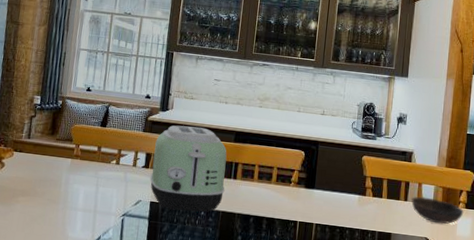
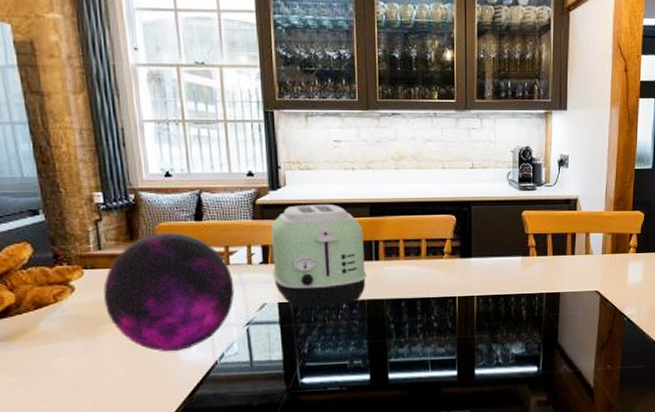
decorative orb: none [22,132,120,228] -> present [103,233,235,352]
bowl: present [411,196,464,225] -> none [579,247,635,274]

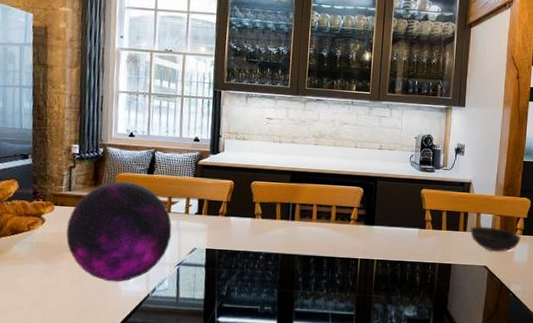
toaster: present [271,205,367,310] -> none [204,168,284,257]
bowl: none [579,247,635,274] -> present [470,226,521,252]

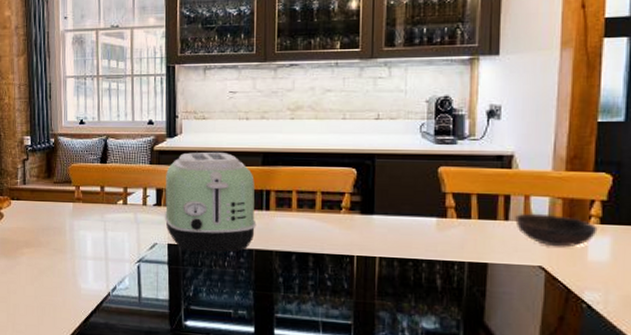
decorative orb: present [66,181,172,282] -> none [24,173,130,280]
toaster: none [204,168,284,257] -> present [164,152,257,253]

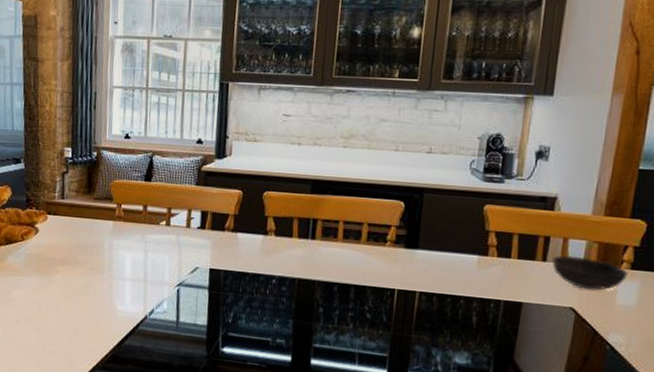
toaster: present [164,152,257,253] -> none [207,175,302,281]

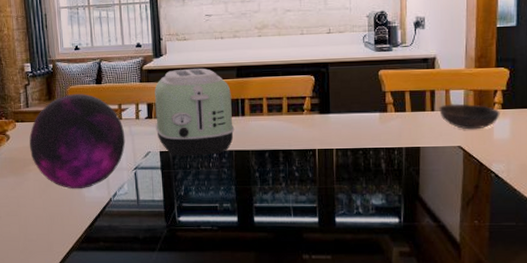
decorative orb: none [60,189,172,301] -> present [29,94,126,189]
toaster: none [207,175,302,281] -> present [155,69,235,158]

